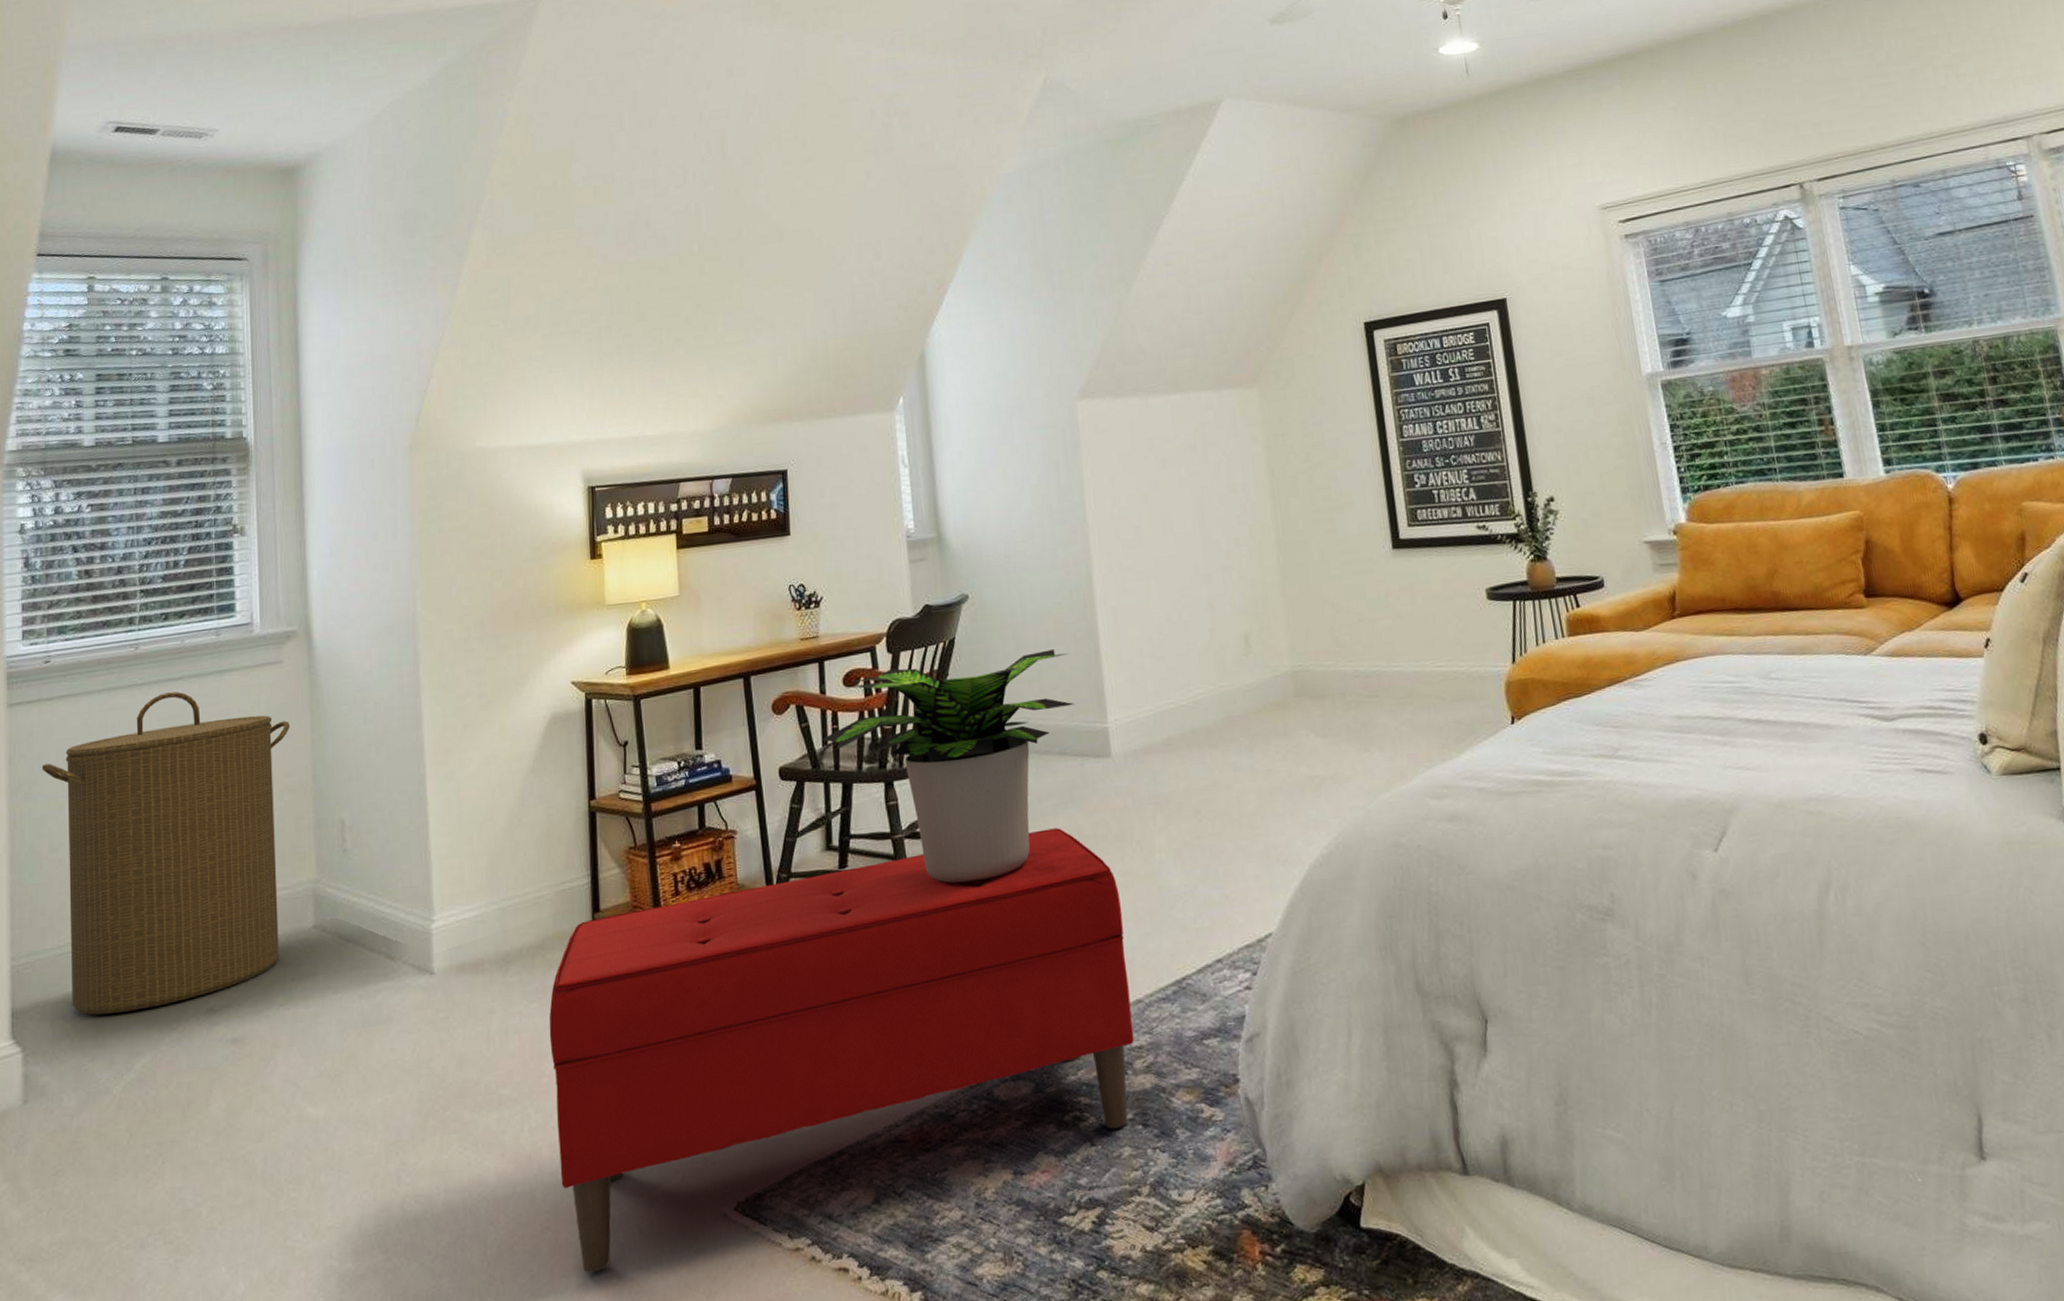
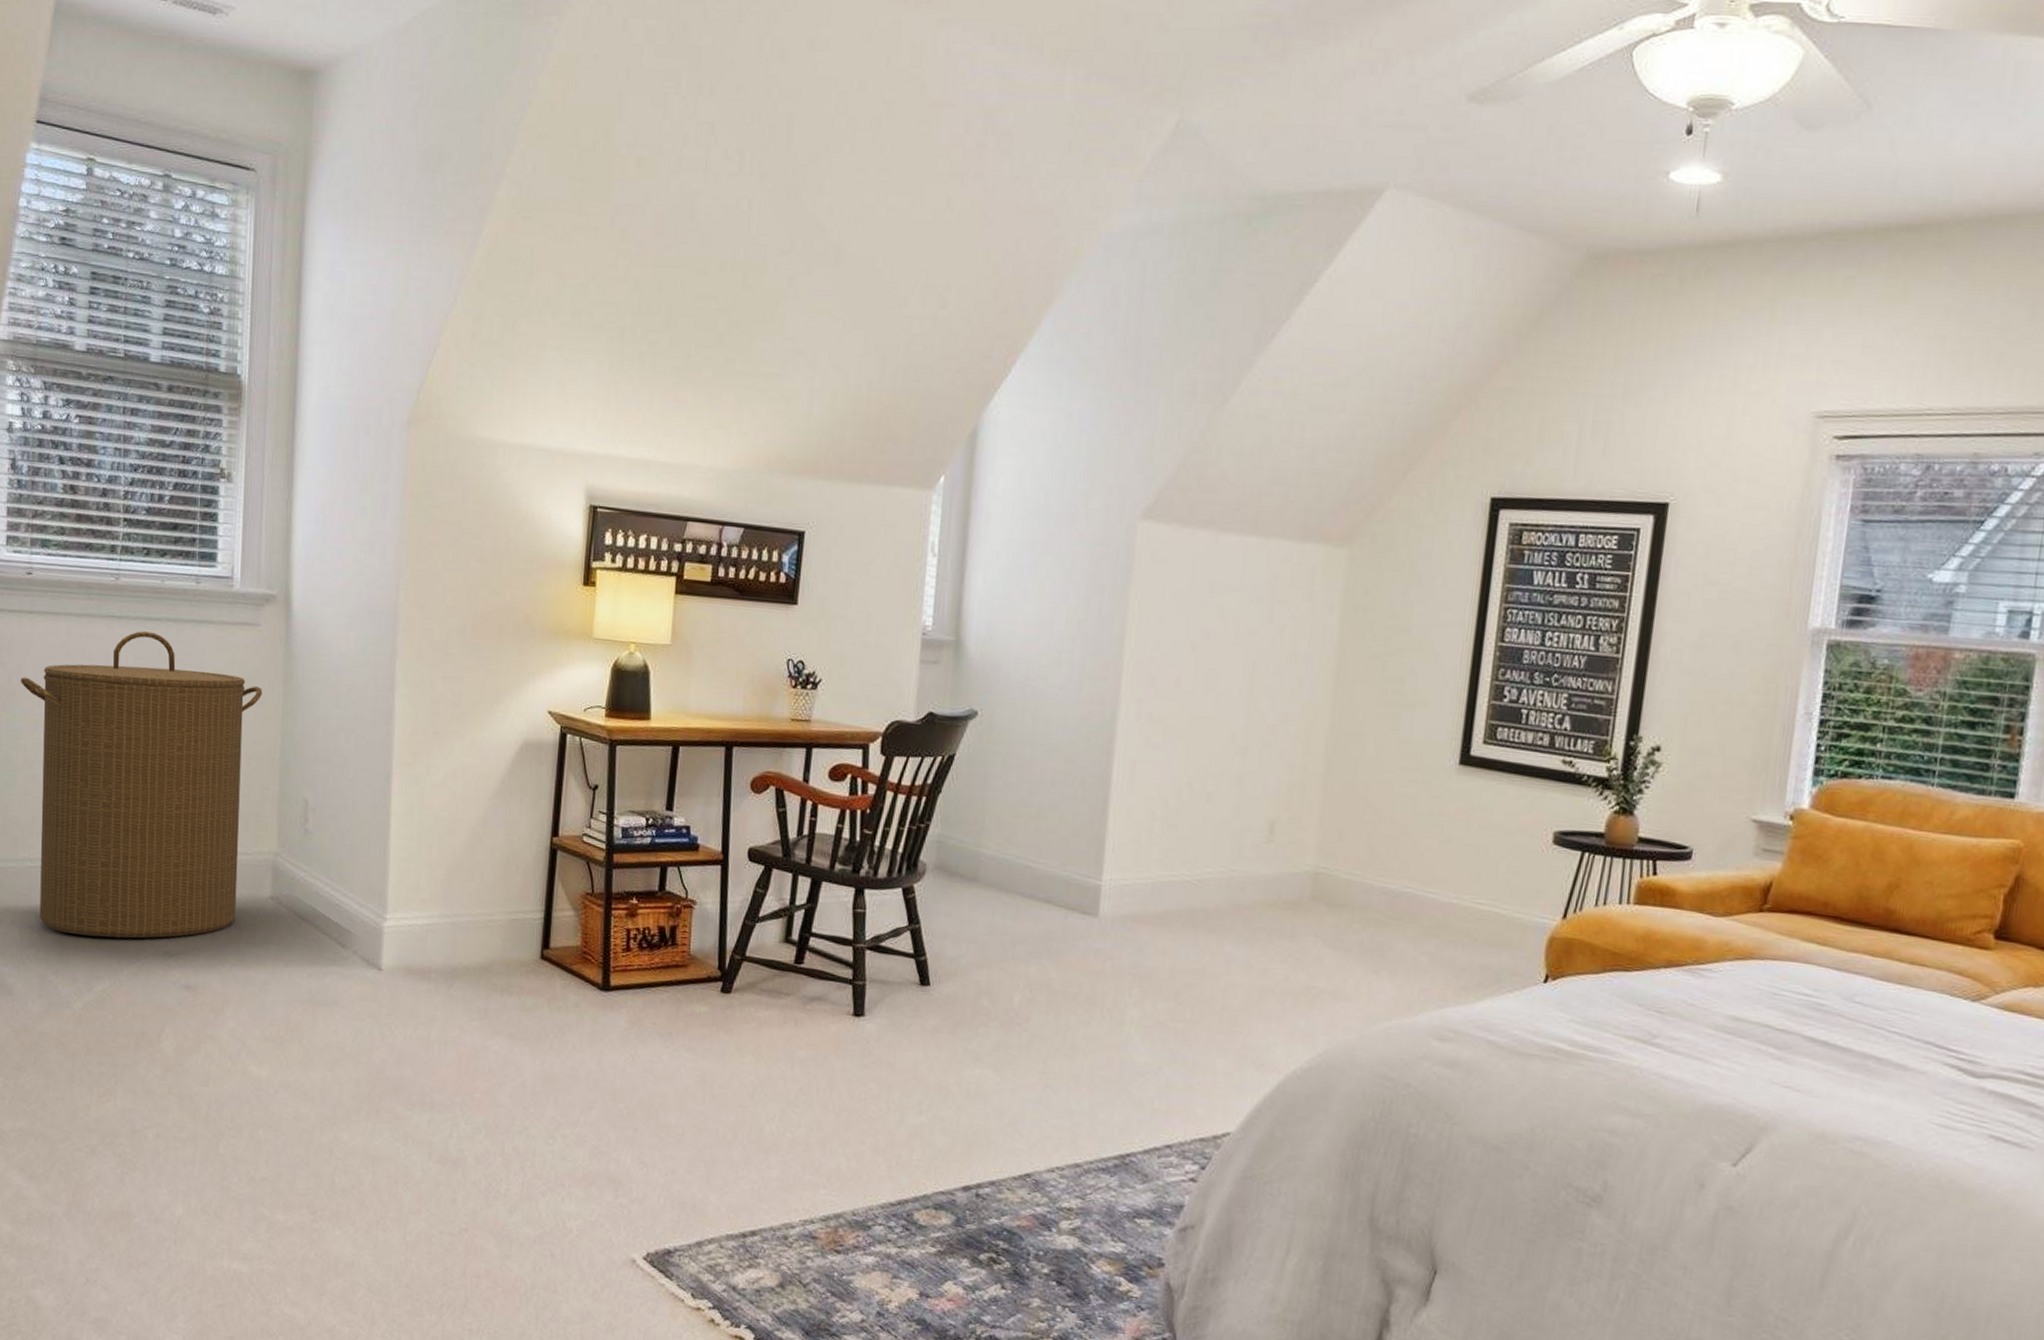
bench: present [549,828,1134,1273] -> none [482,954,1079,1280]
potted plant: present [821,649,1074,884] -> none [796,772,1073,1010]

